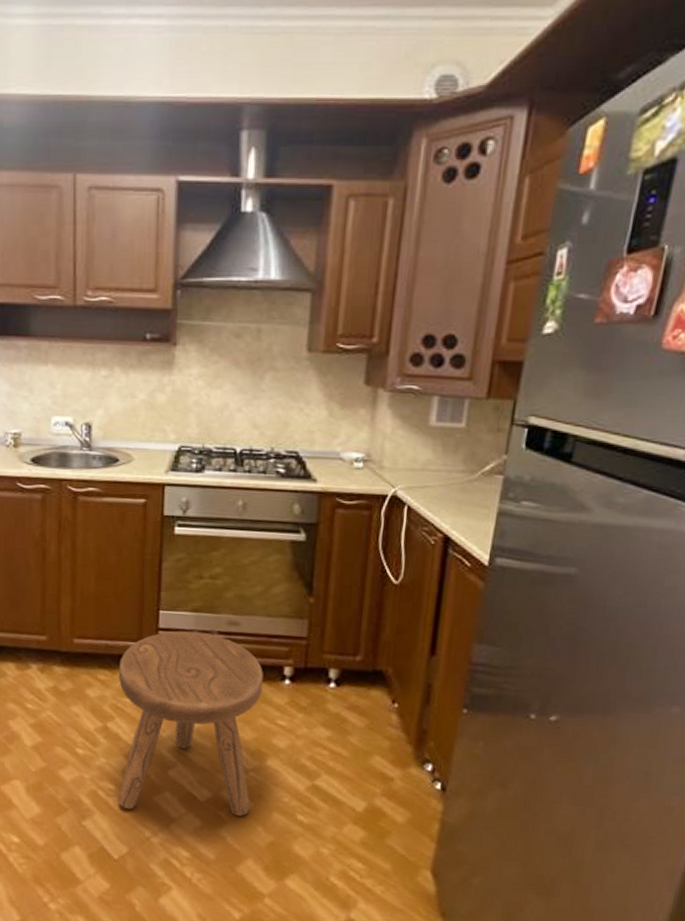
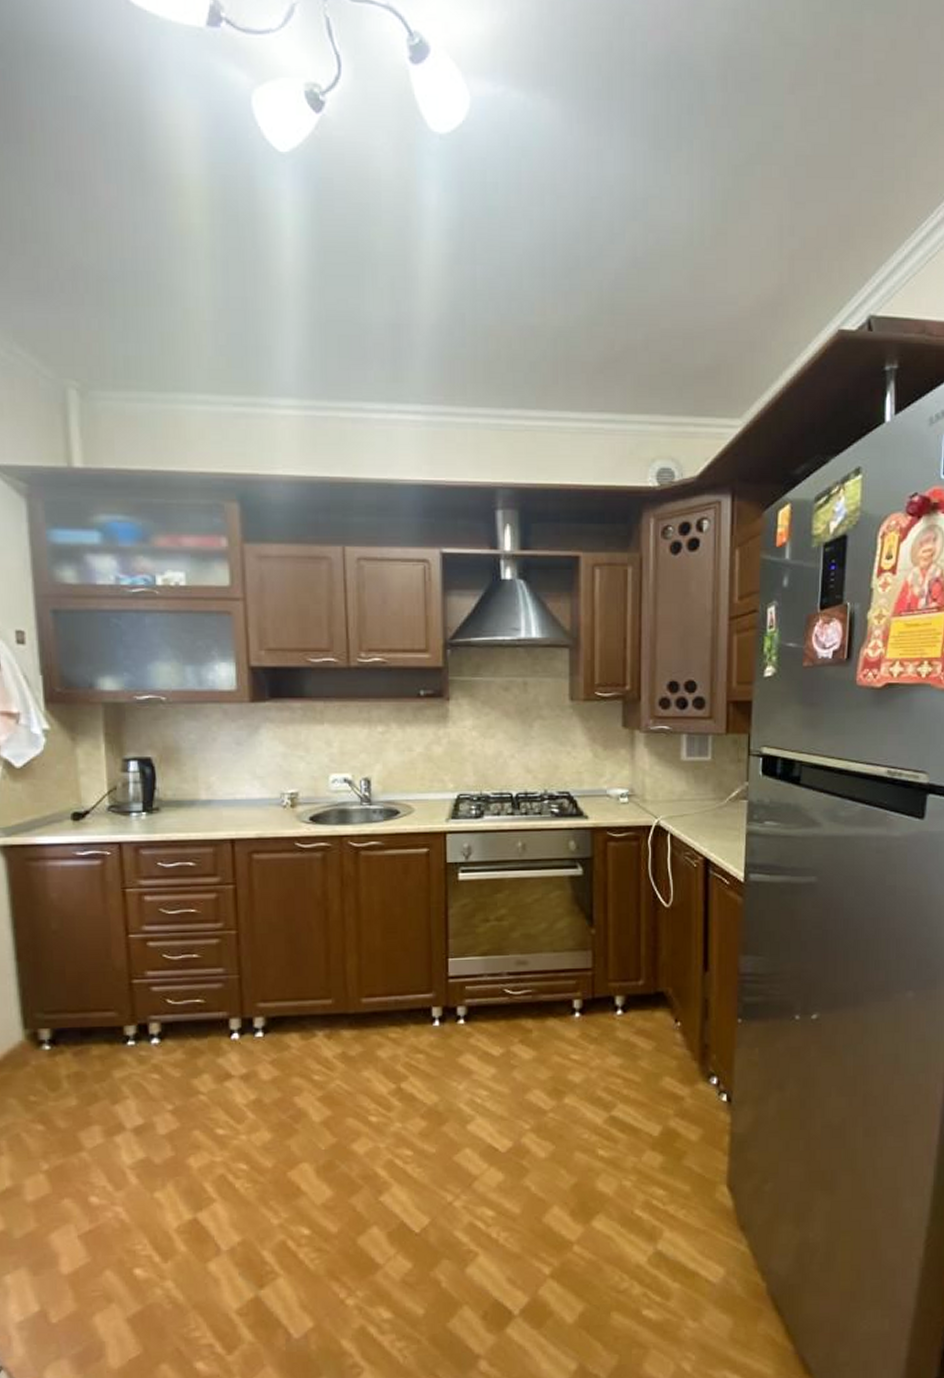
stool: present [118,630,263,816] -> none [410,975,554,1174]

